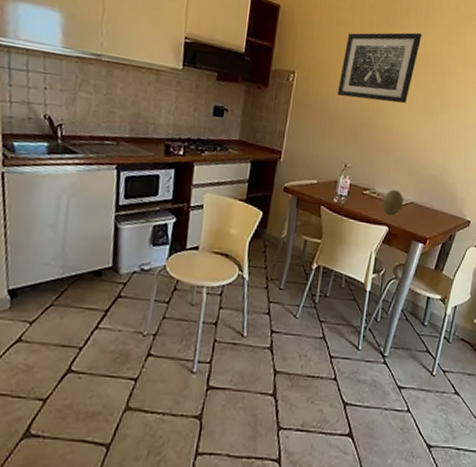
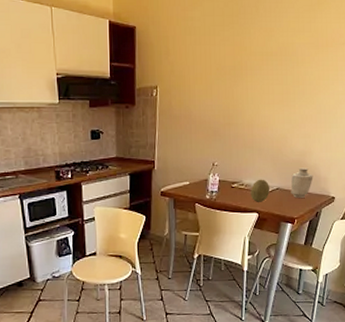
wall art: present [337,32,422,104] -> none [198,26,273,102]
vase: none [425,183,450,218] -> present [290,167,313,199]

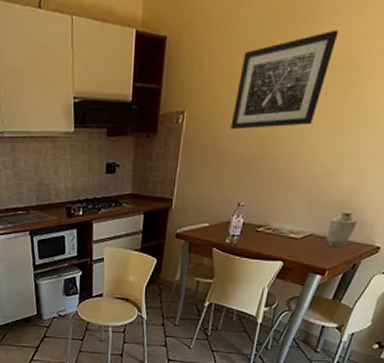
wall art: none [198,26,273,102] -> present [231,29,339,130]
fruit: present [250,179,270,202] -> none [277,223,302,249]

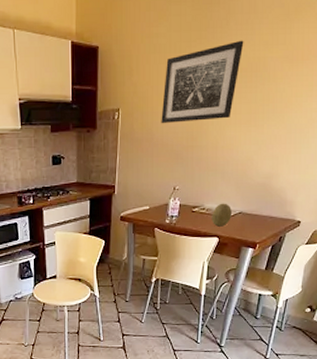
fruit: none [277,223,302,249] -> present [212,203,232,227]
vase: present [326,211,358,248] -> none [254,190,279,223]

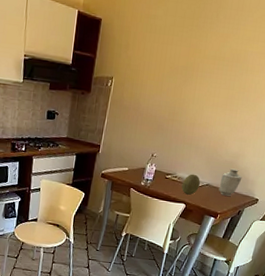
wall art: present [161,40,244,124] -> none [148,32,230,100]
vase: none [254,190,279,223] -> present [218,168,242,197]

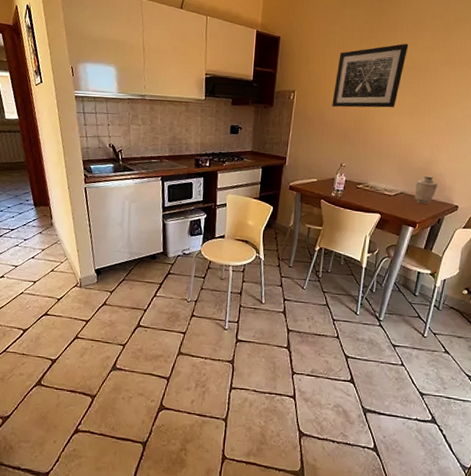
wall art: none [148,32,230,100] -> present [332,43,409,108]
fruit: present [181,174,200,195] -> none [375,182,394,204]

